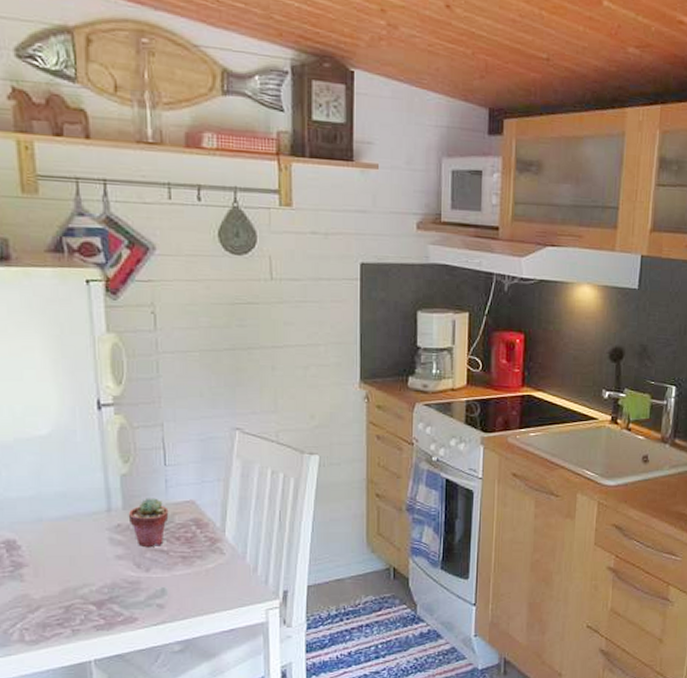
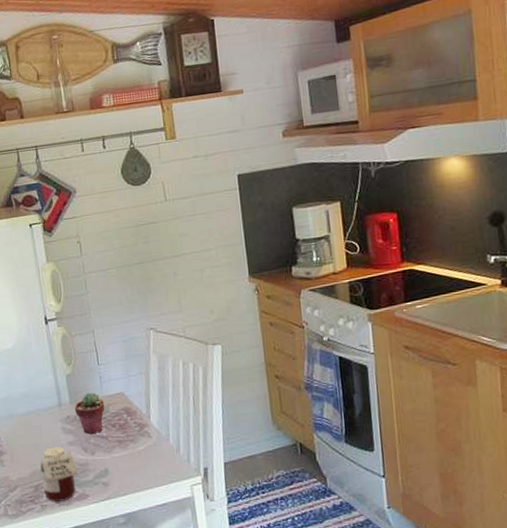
jar: none [75,561,127,625] -> present [40,447,79,502]

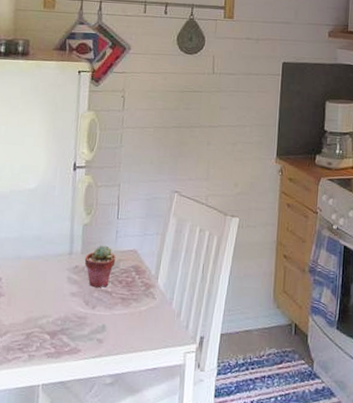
jar: present [40,447,79,502] -> none [35,295,75,353]

